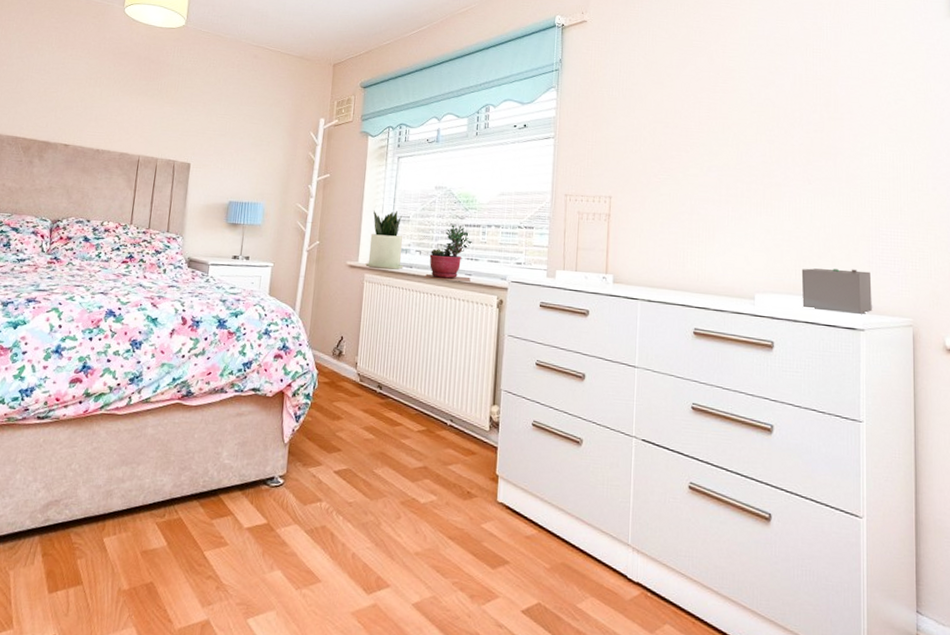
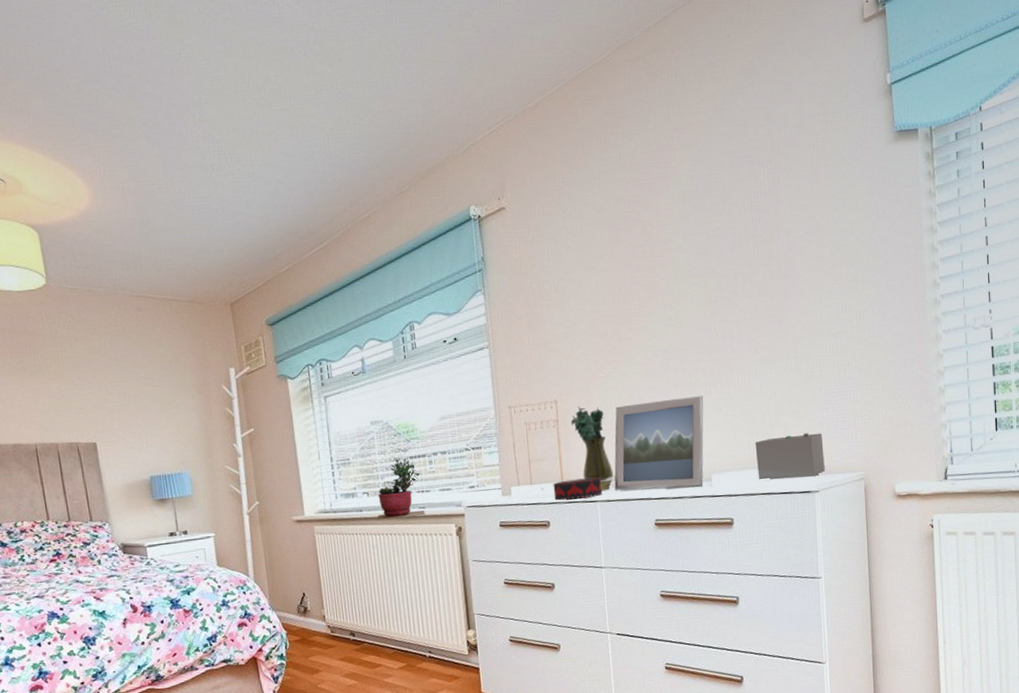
planter: present [365,210,403,270] -> none [309,455,353,520]
decorative box: none [596,273,645,295] -> present [553,477,603,501]
vase: none [622,205,657,291] -> present [571,406,614,491]
picture frame: none [657,211,754,305] -> present [614,395,704,491]

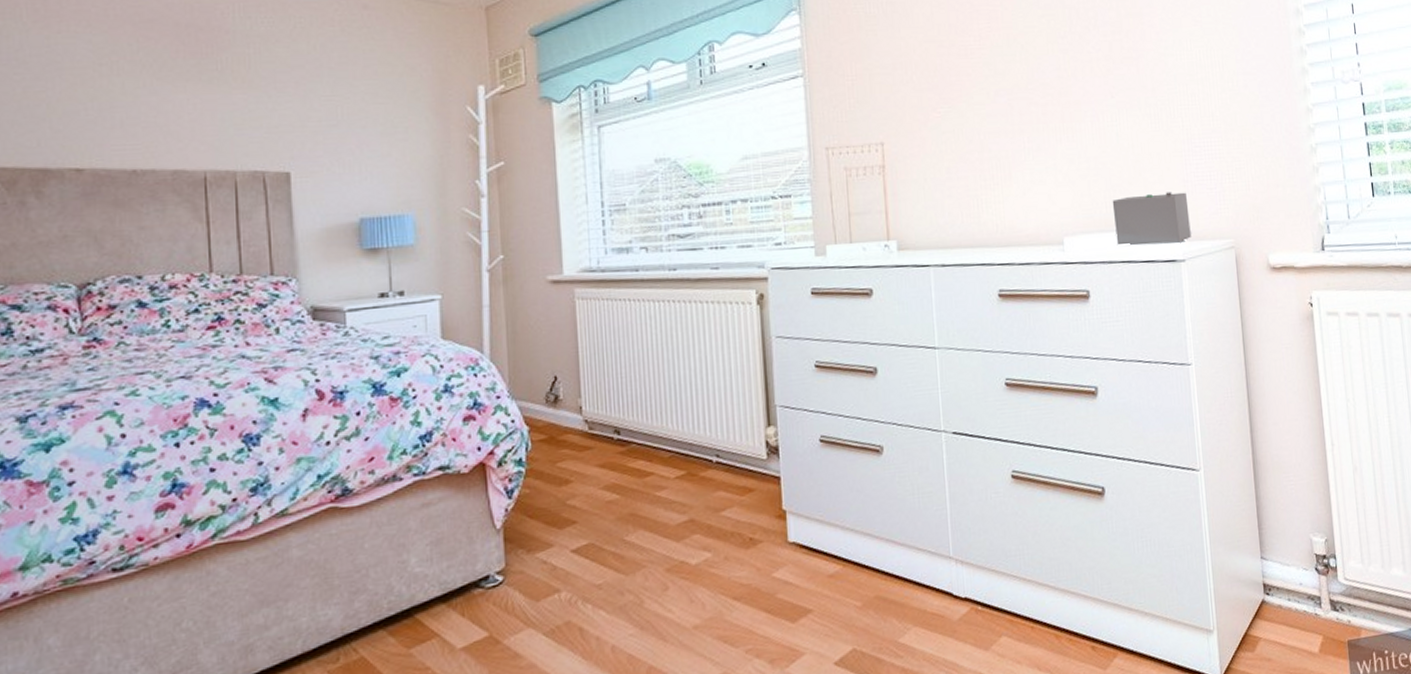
succulent plant: present [376,458,425,520] -> none [656,206,718,283]
decorative box: present [553,477,603,501] -> none [877,236,937,264]
vase: present [571,406,614,491] -> none [900,150,950,254]
picture frame: present [614,395,704,491] -> none [950,143,1055,254]

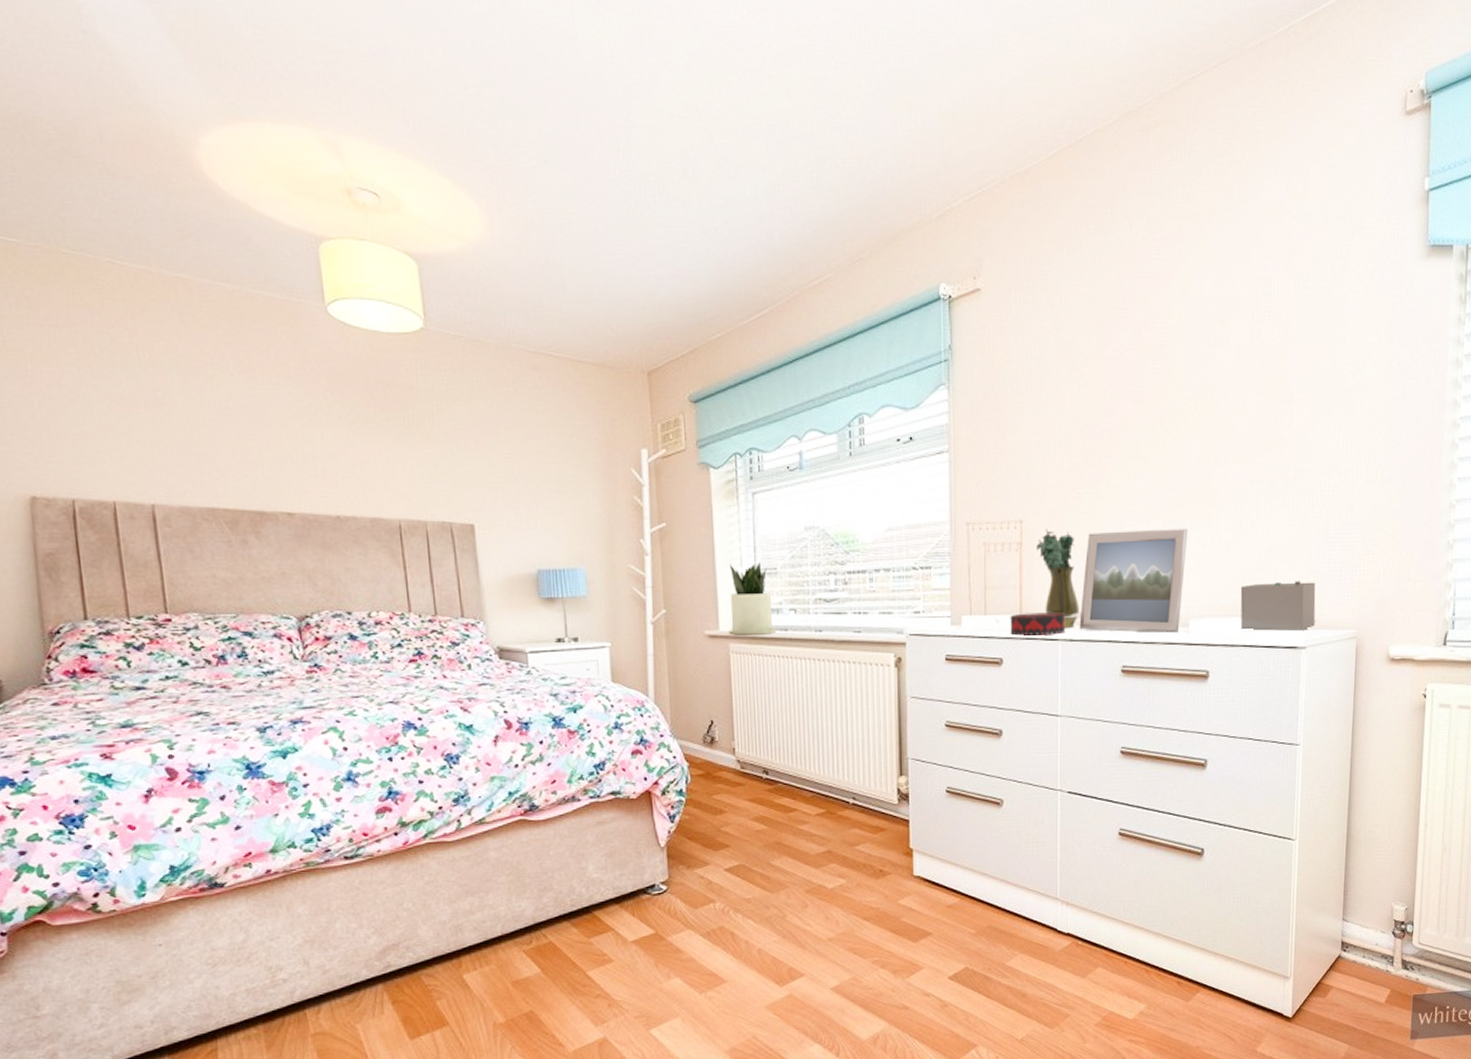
planter: none [573,199,626,281] -> present [728,562,776,637]
decorative box: none [877,236,937,264] -> present [1010,612,1065,636]
vase: none [900,150,950,254] -> present [1036,529,1079,629]
picture frame: none [950,143,1055,254] -> present [1079,528,1188,633]

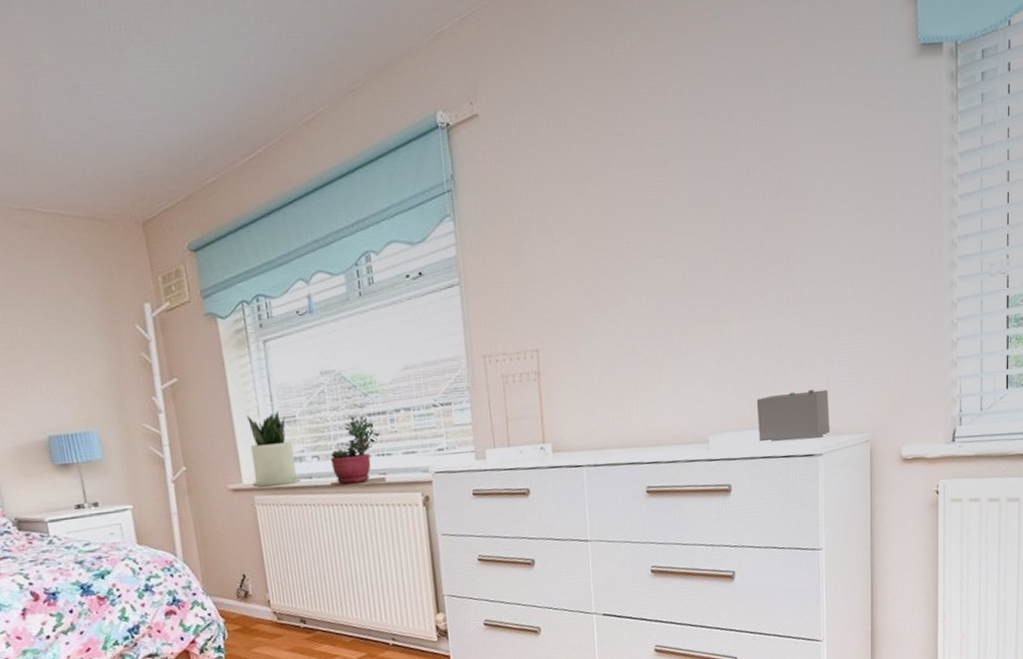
succulent plant: none [803,573,860,643] -> present [329,416,386,489]
decorative box: present [1010,612,1065,636] -> none [533,438,589,466]
vase: present [1036,529,1079,629] -> none [554,356,602,455]
picture frame: present [1079,528,1188,633] -> none [602,345,702,454]

